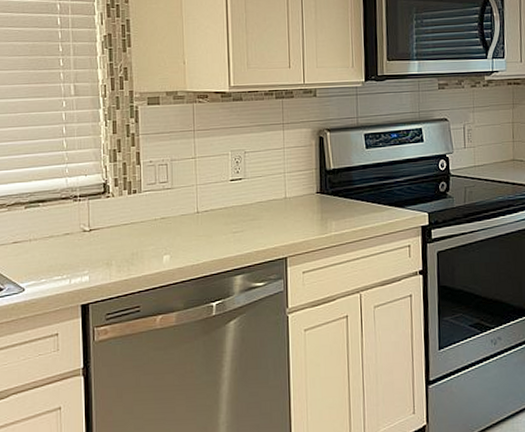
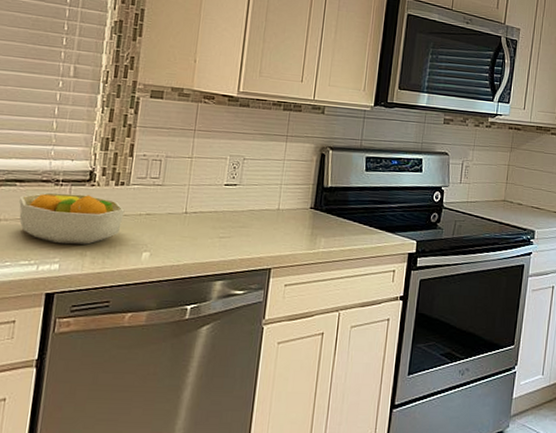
fruit bowl: none [44,206,141,257] -> present [19,192,125,245]

